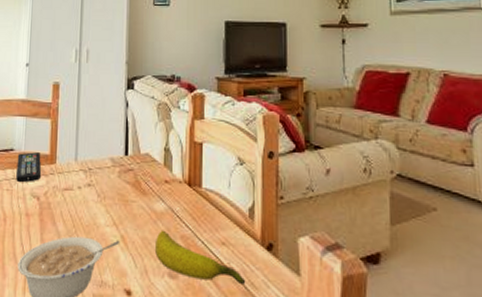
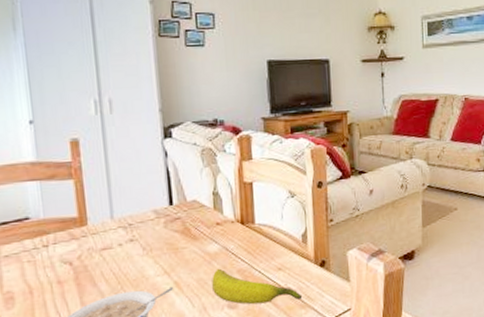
remote control: present [16,152,42,183] -> none [35,216,71,252]

